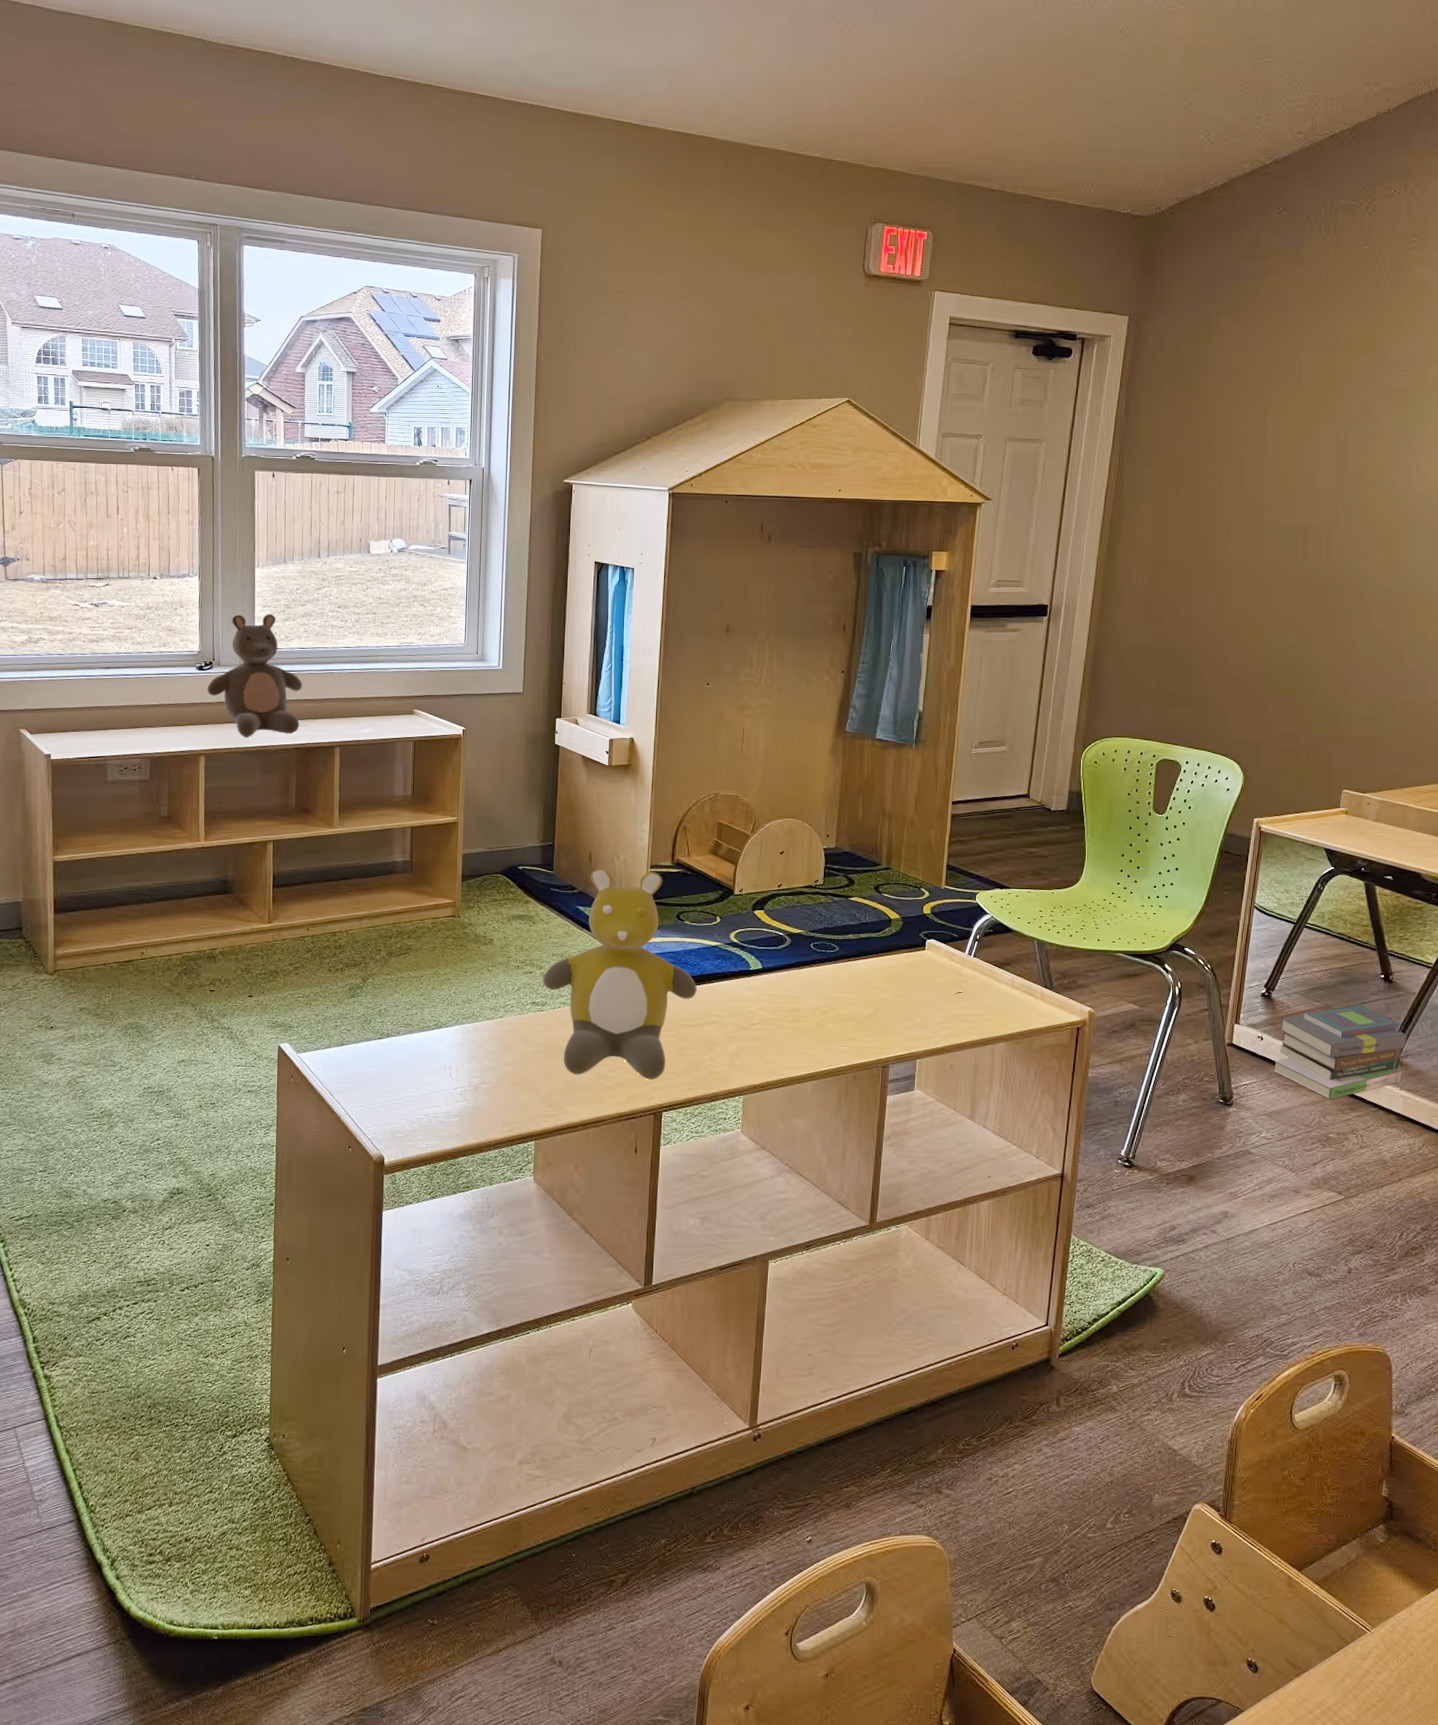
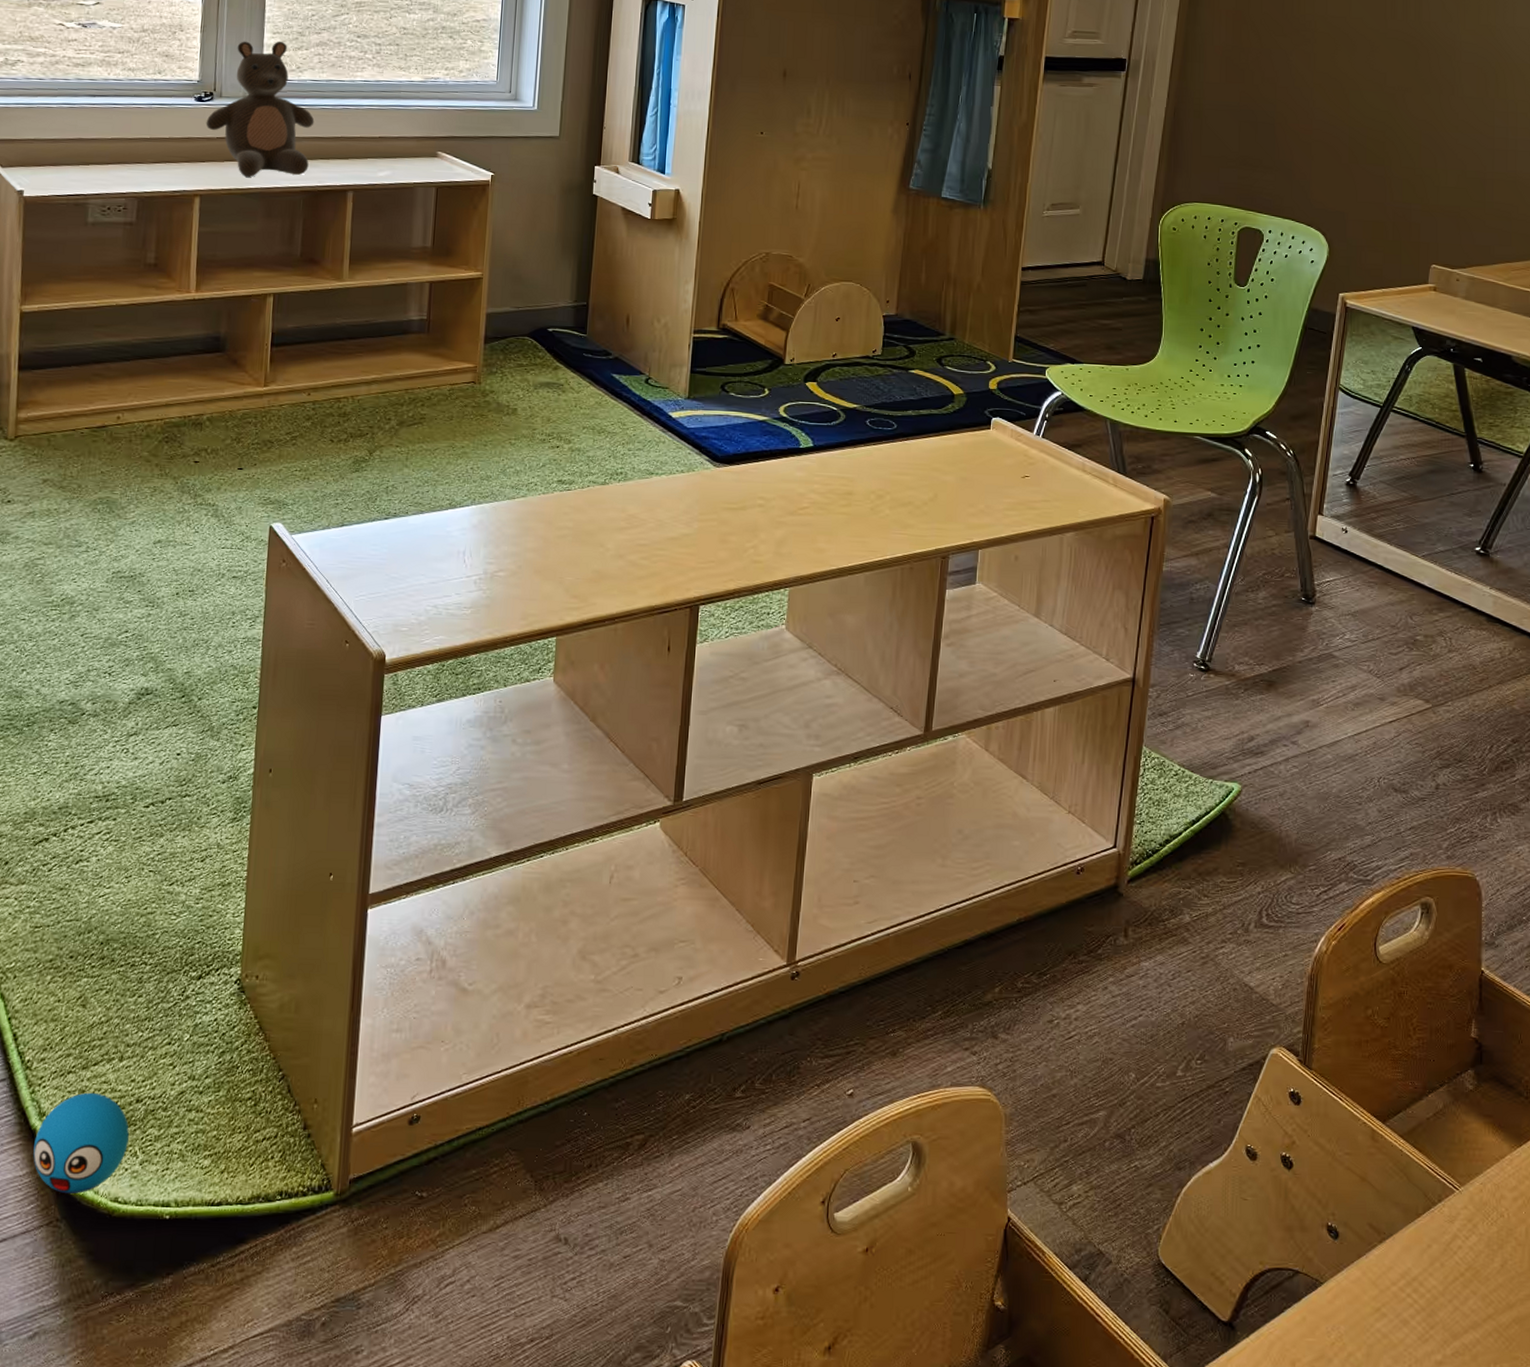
toy ball: none [100,1532,180,1618] -> present [33,1092,129,1195]
toy bear: present [543,868,697,1081] -> none [571,332,741,570]
books: present [1273,1005,1407,1100] -> none [1358,496,1497,599]

